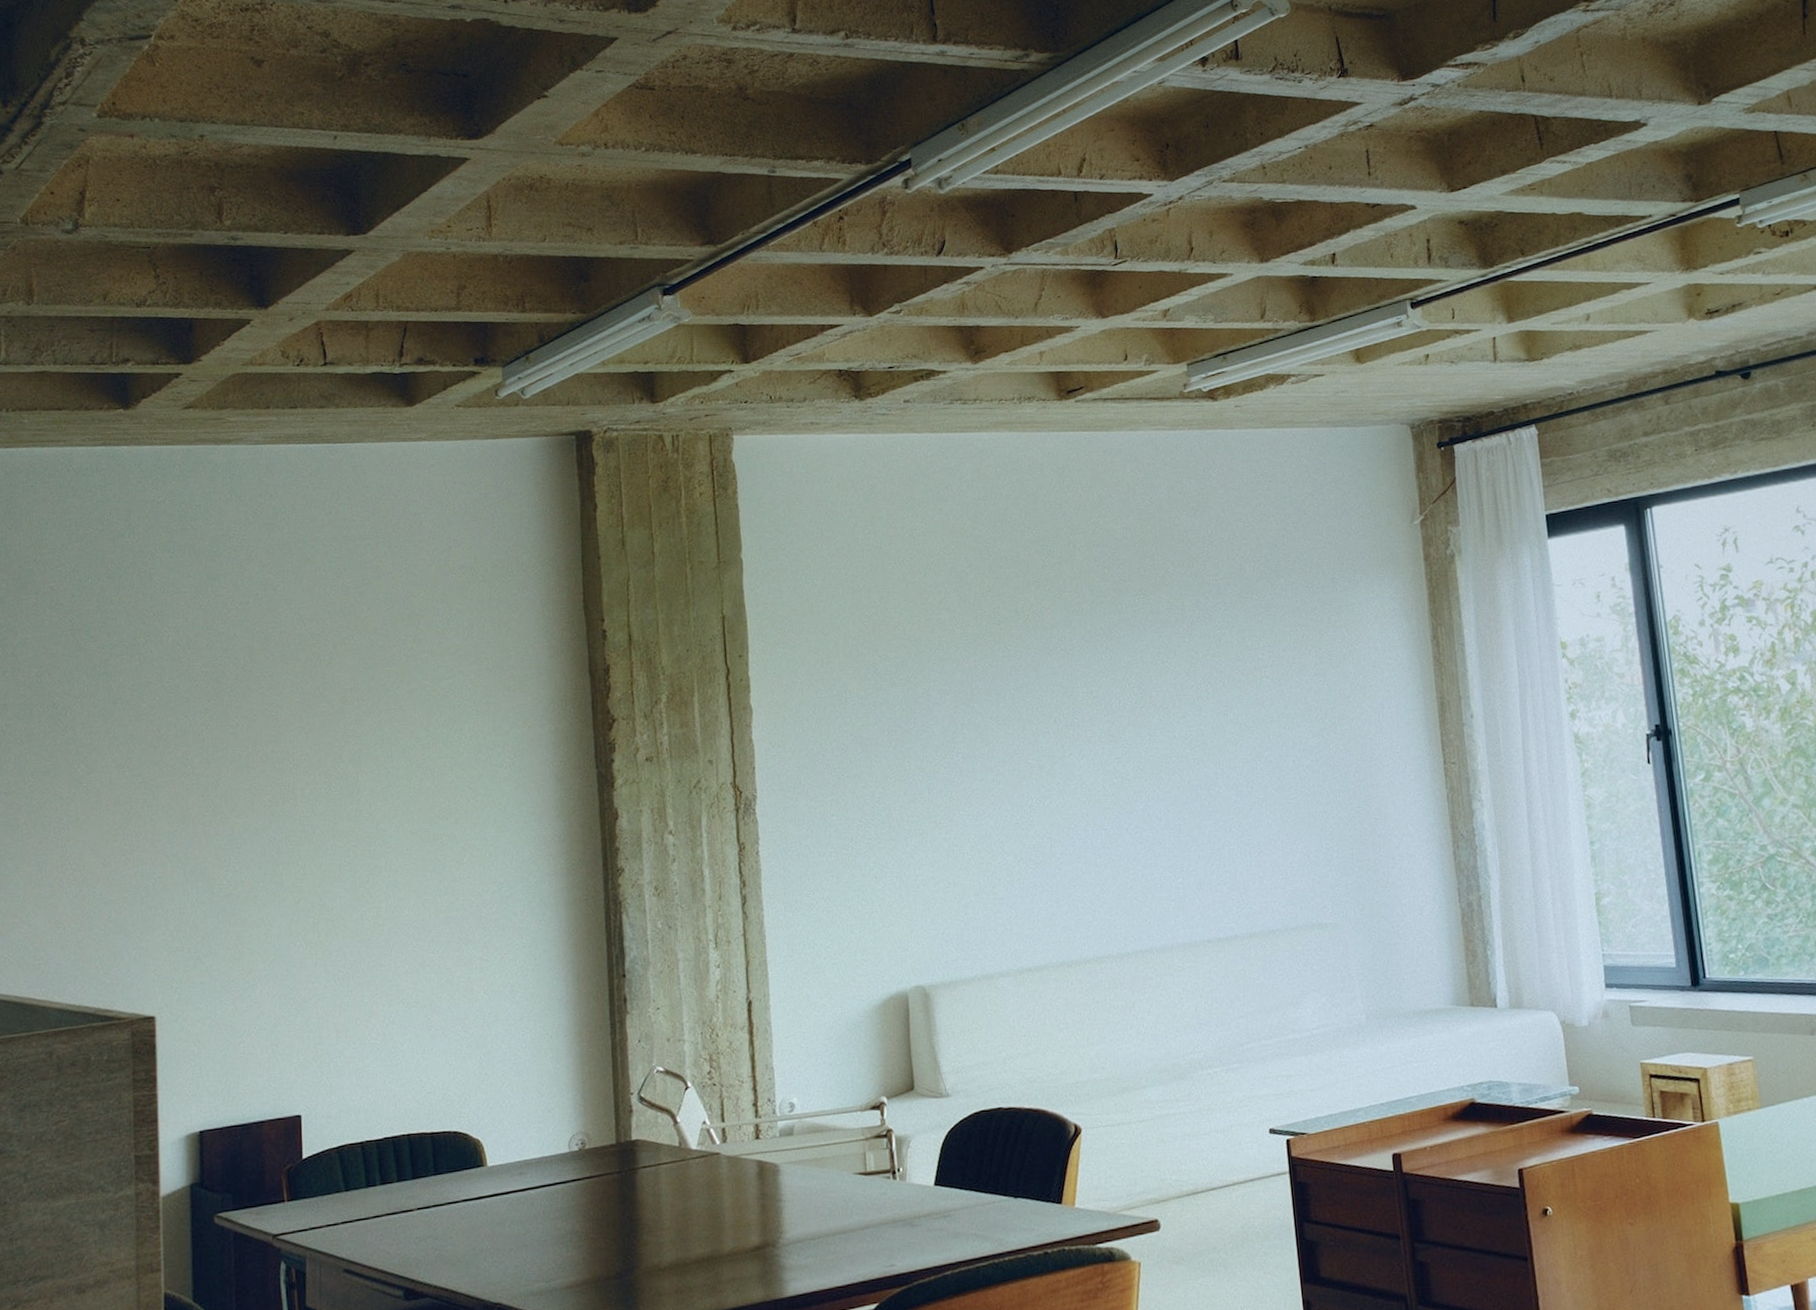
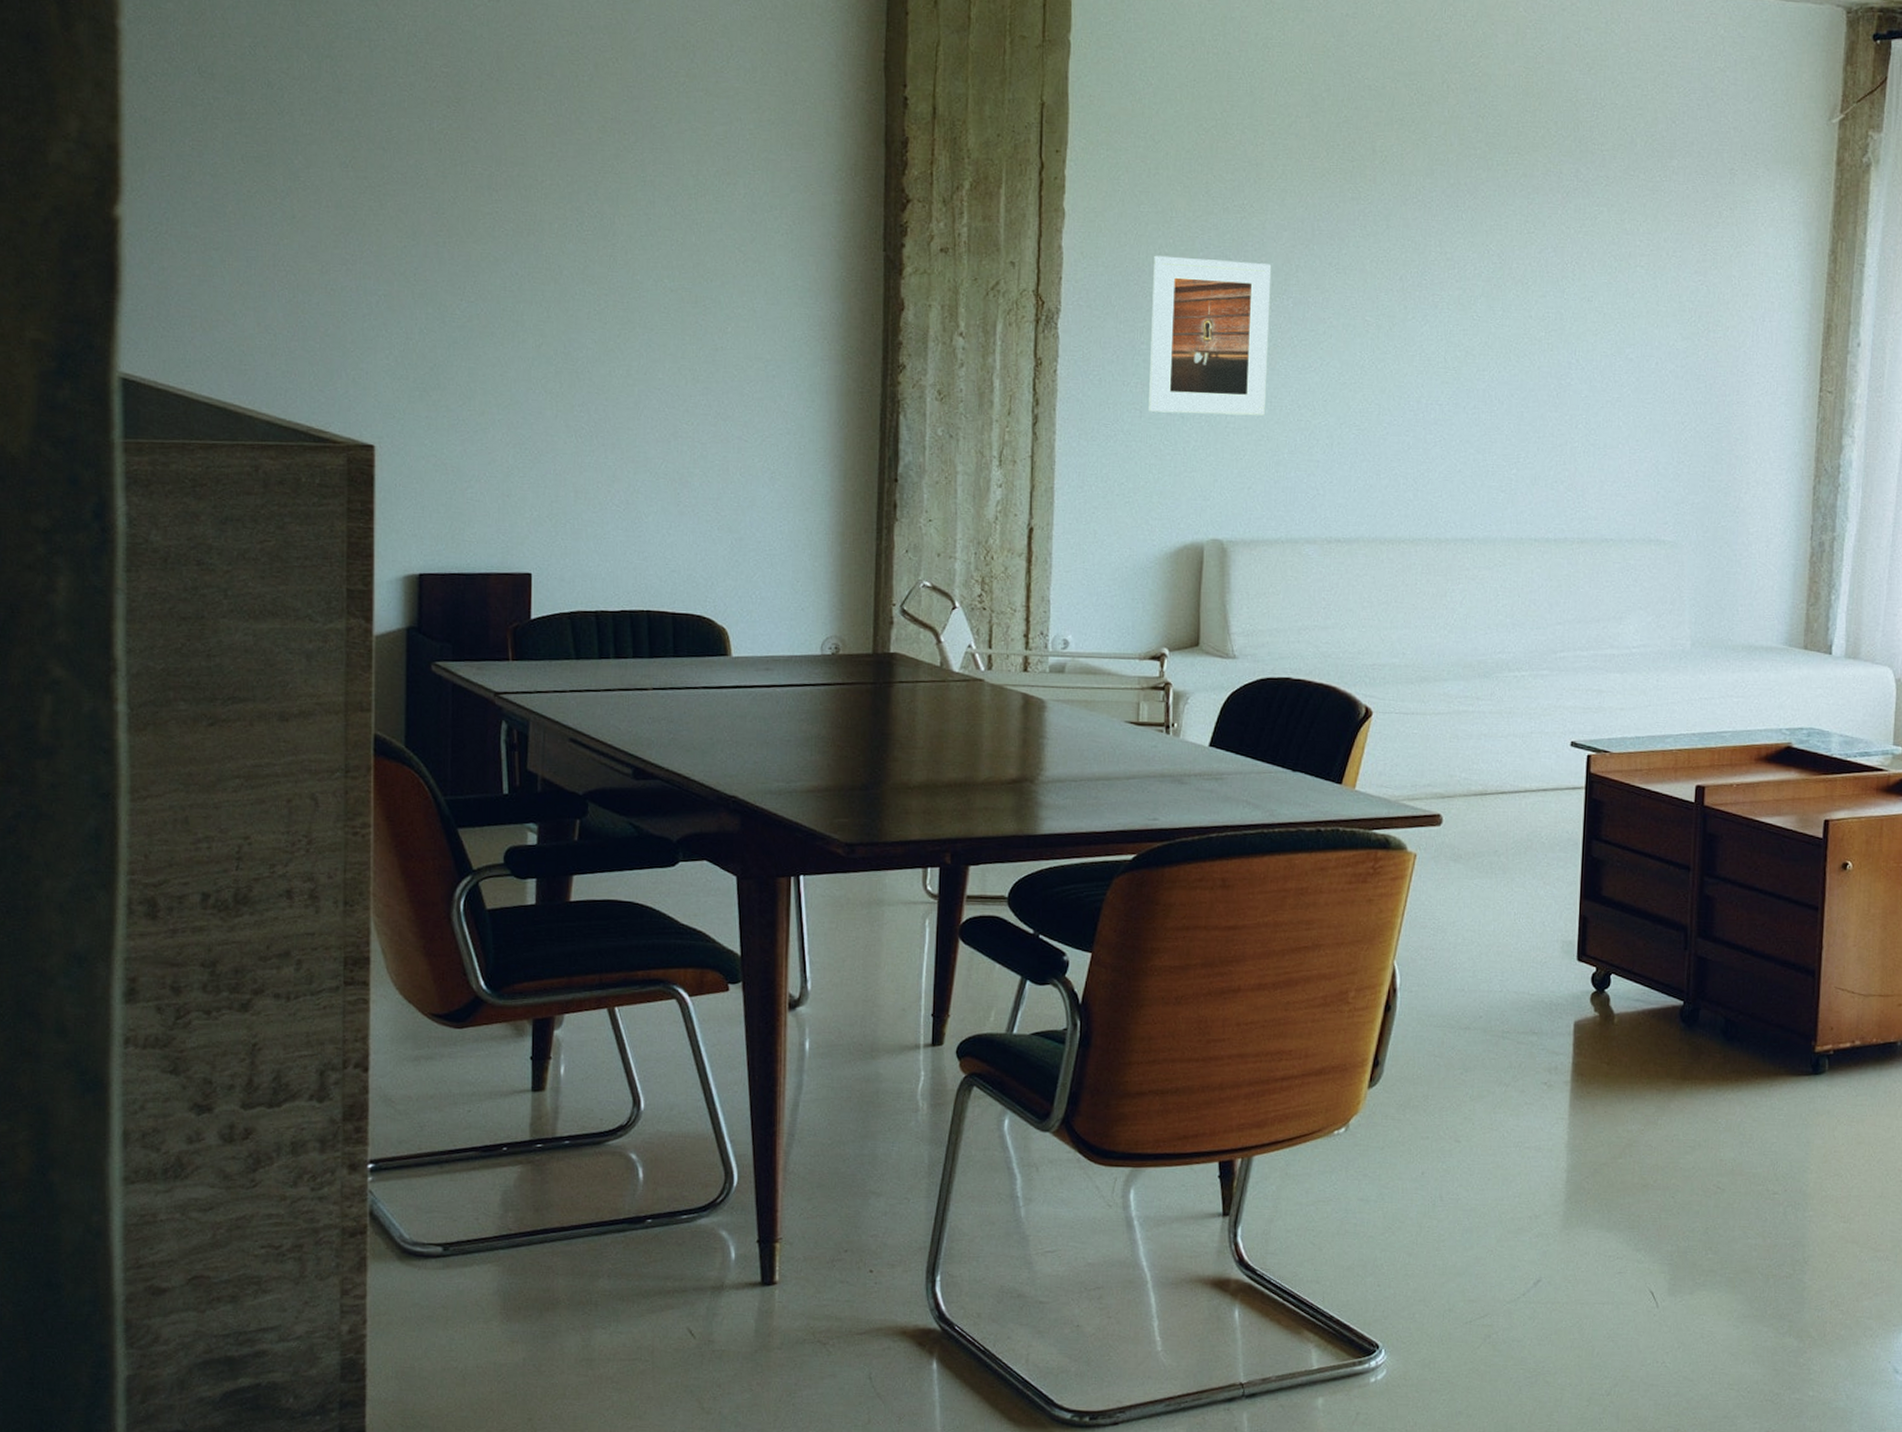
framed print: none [835,726,949,877] -> present [1148,255,1272,416]

